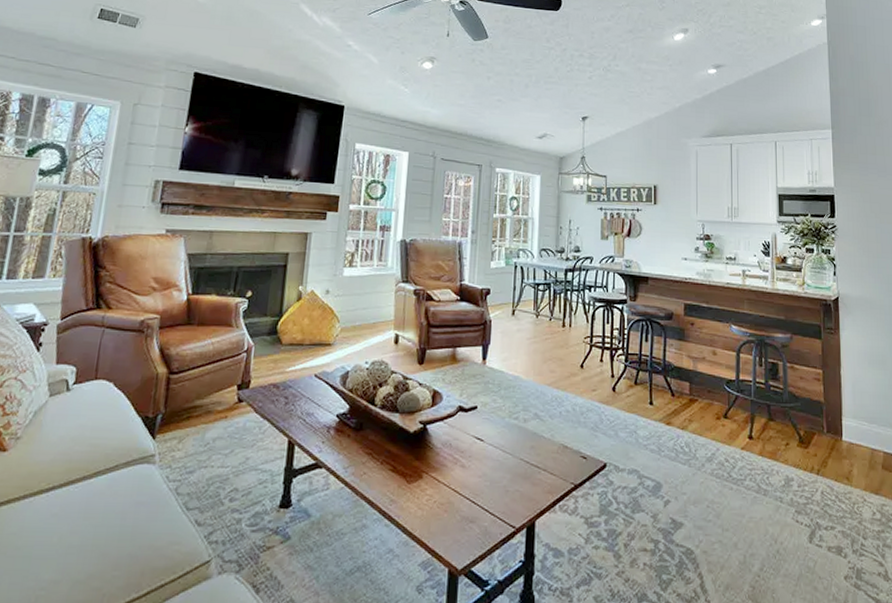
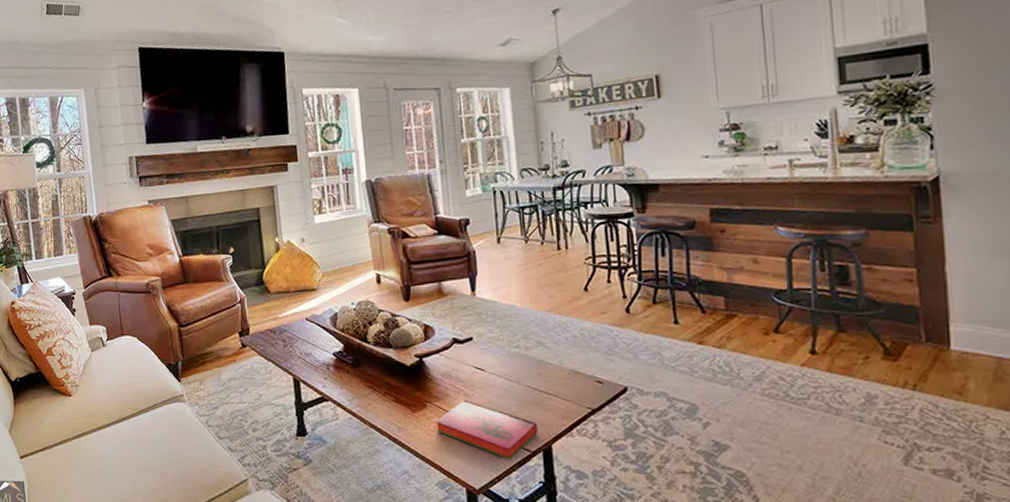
hardback book: none [428,471,525,537] -> present [435,399,538,460]

